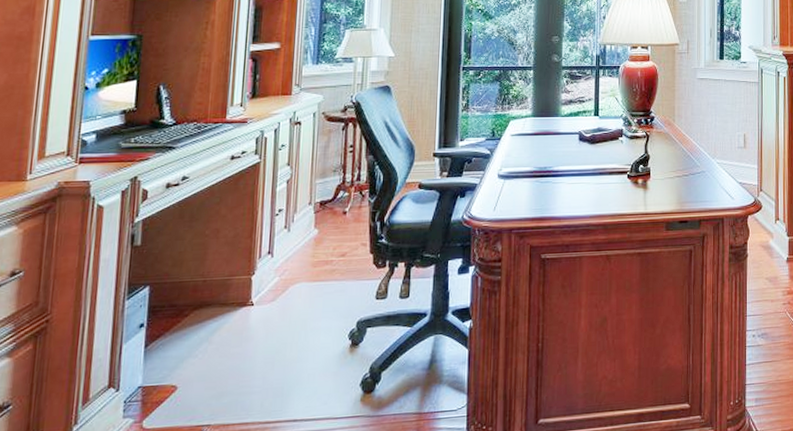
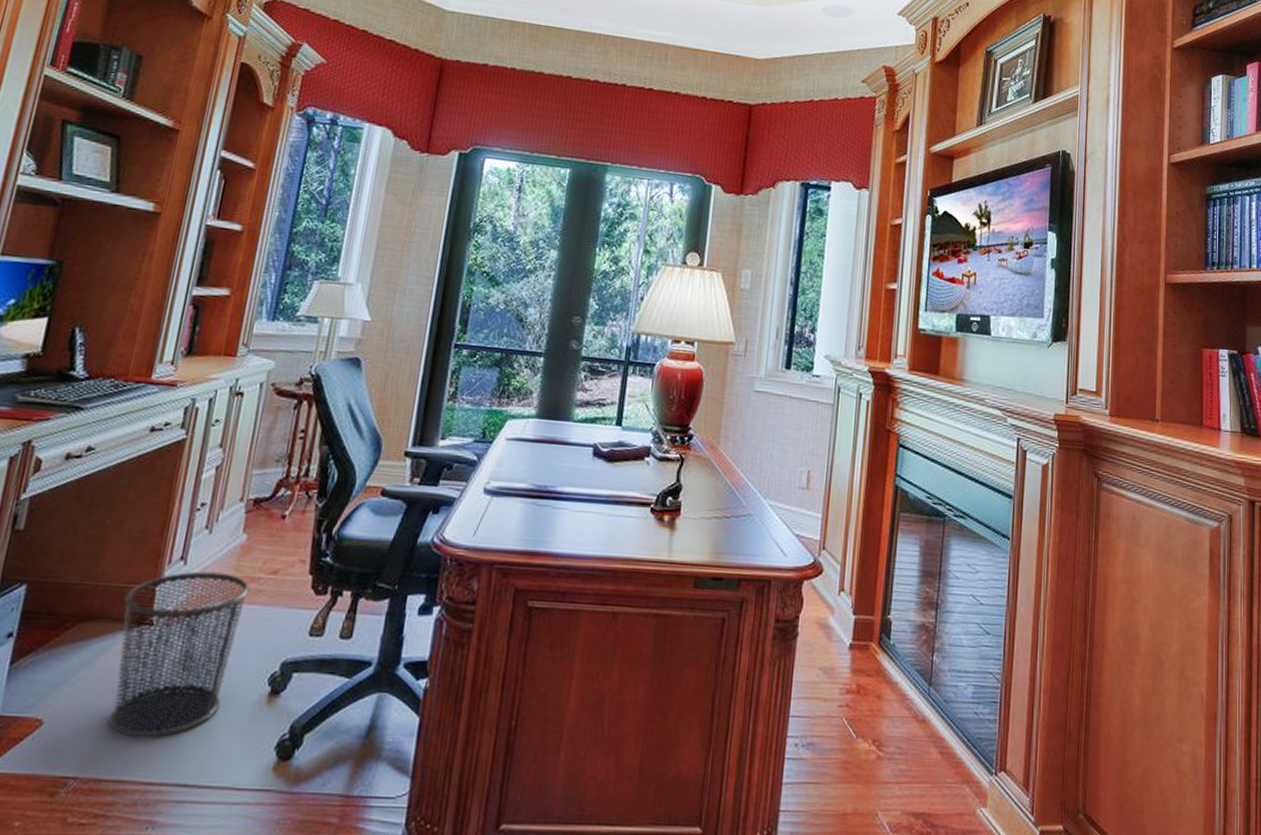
waste bin: none [228,260,326,390] -> present [109,571,251,738]

